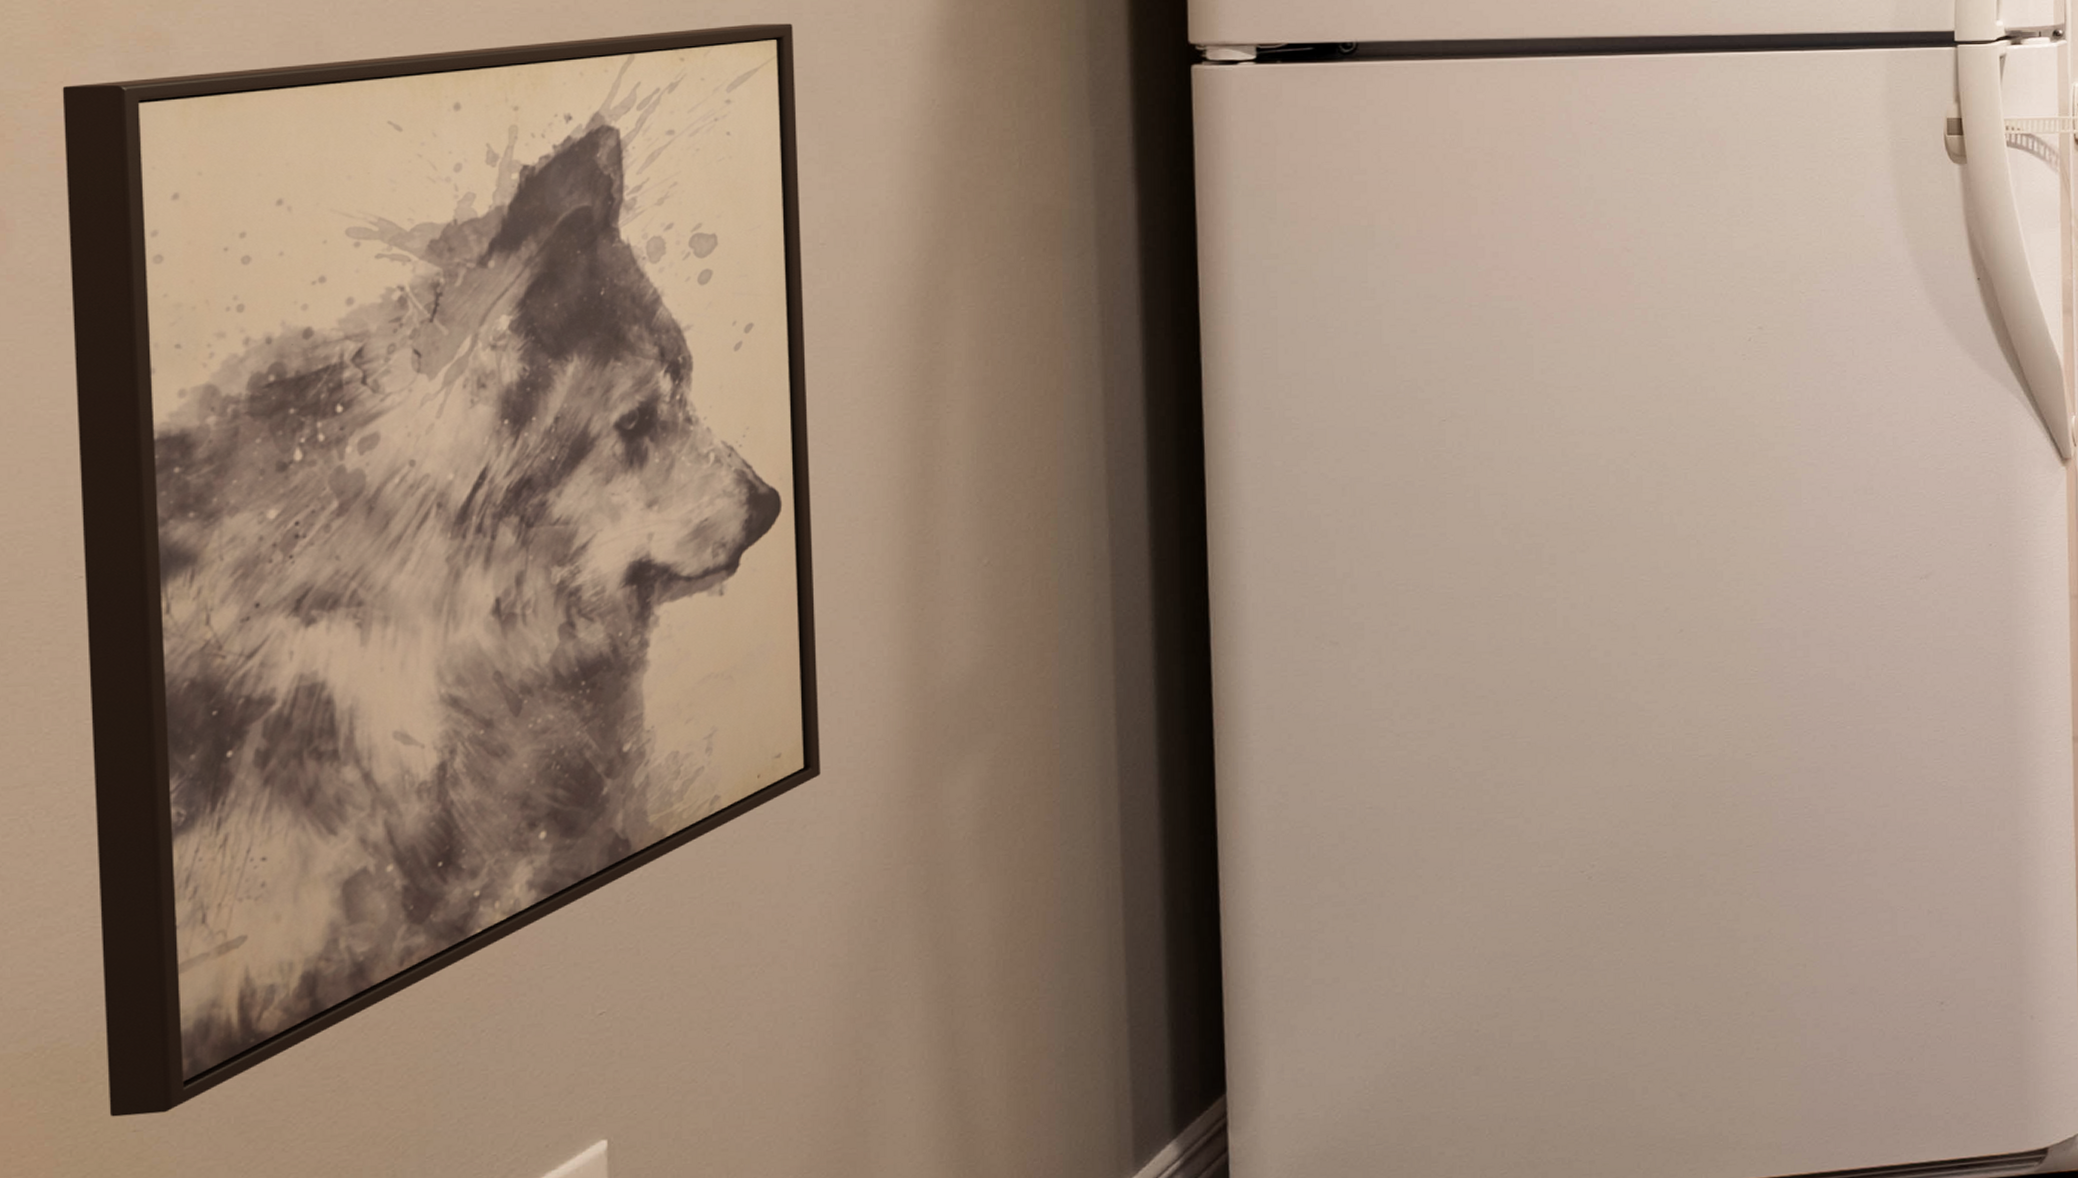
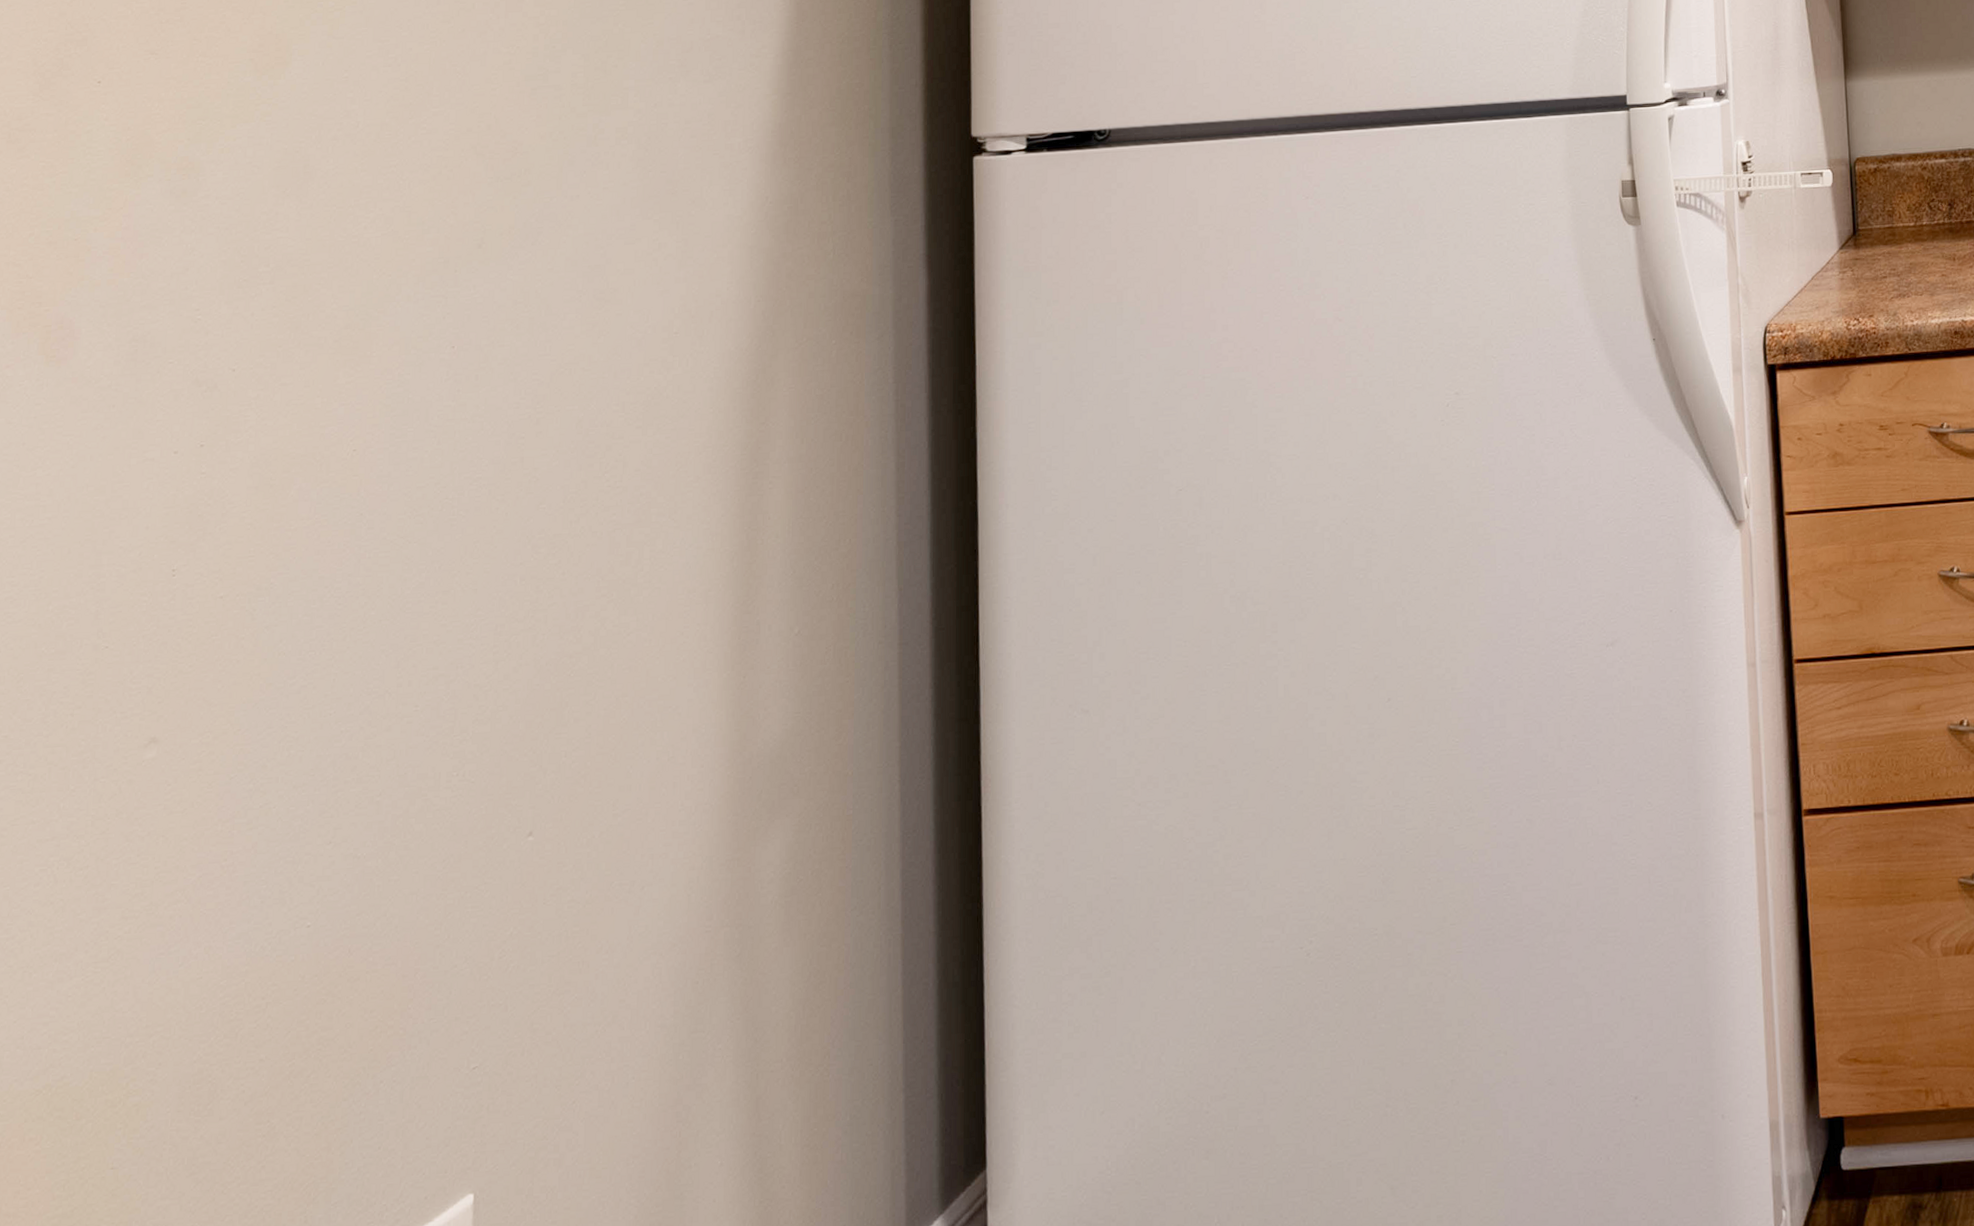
wall art: present [62,23,821,1117] -> none [94,132,660,1154]

